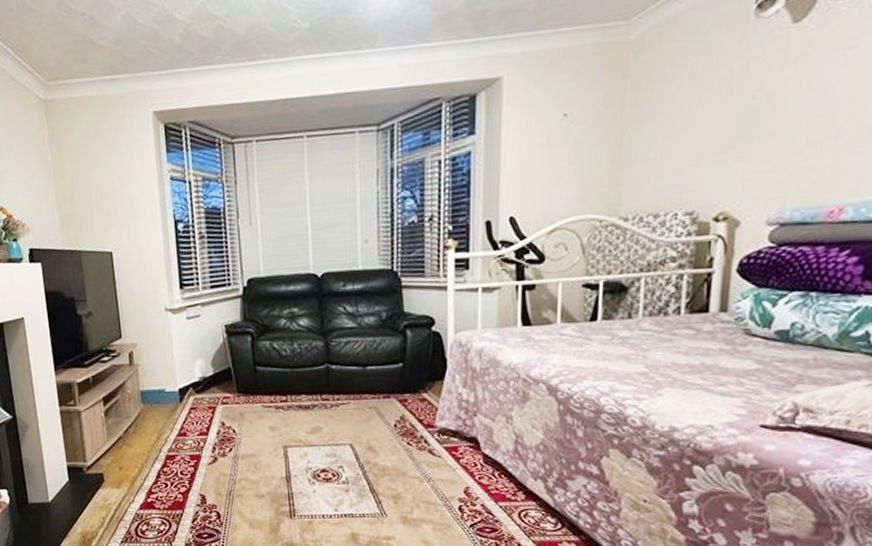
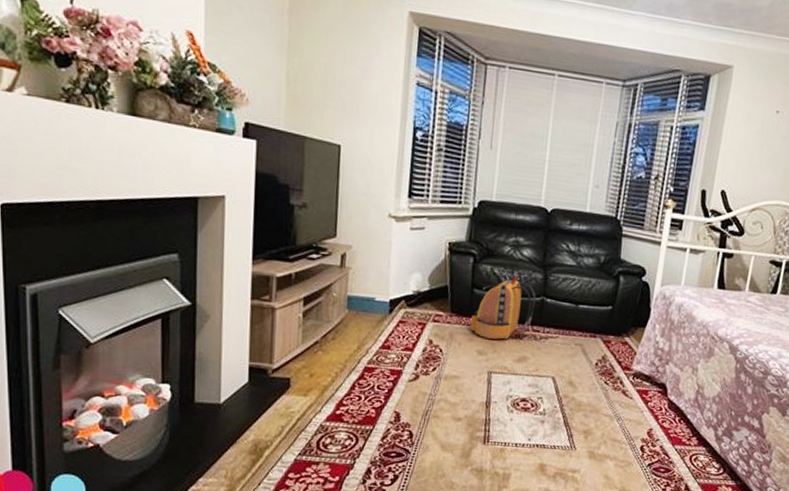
backpack: none [257,346,321,414] -> present [470,274,536,340]

